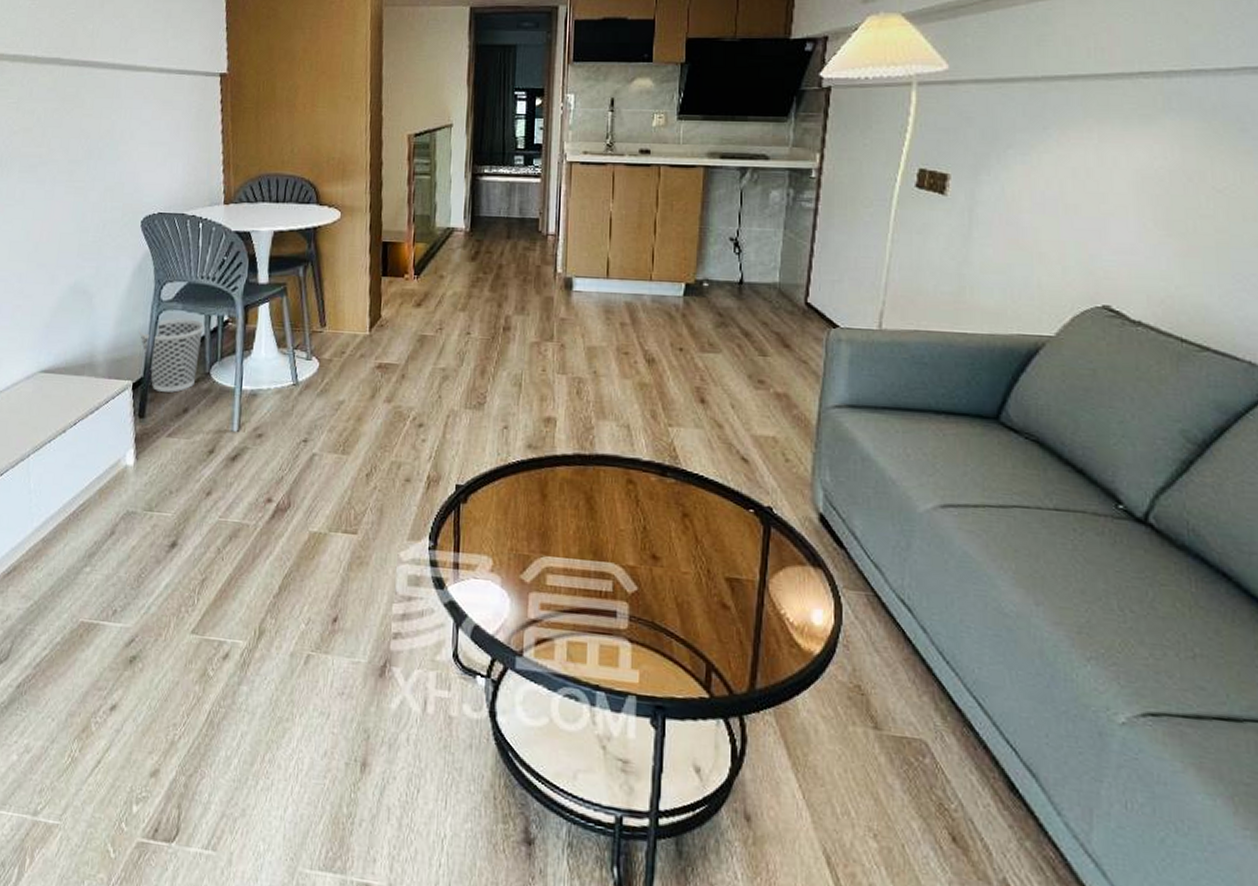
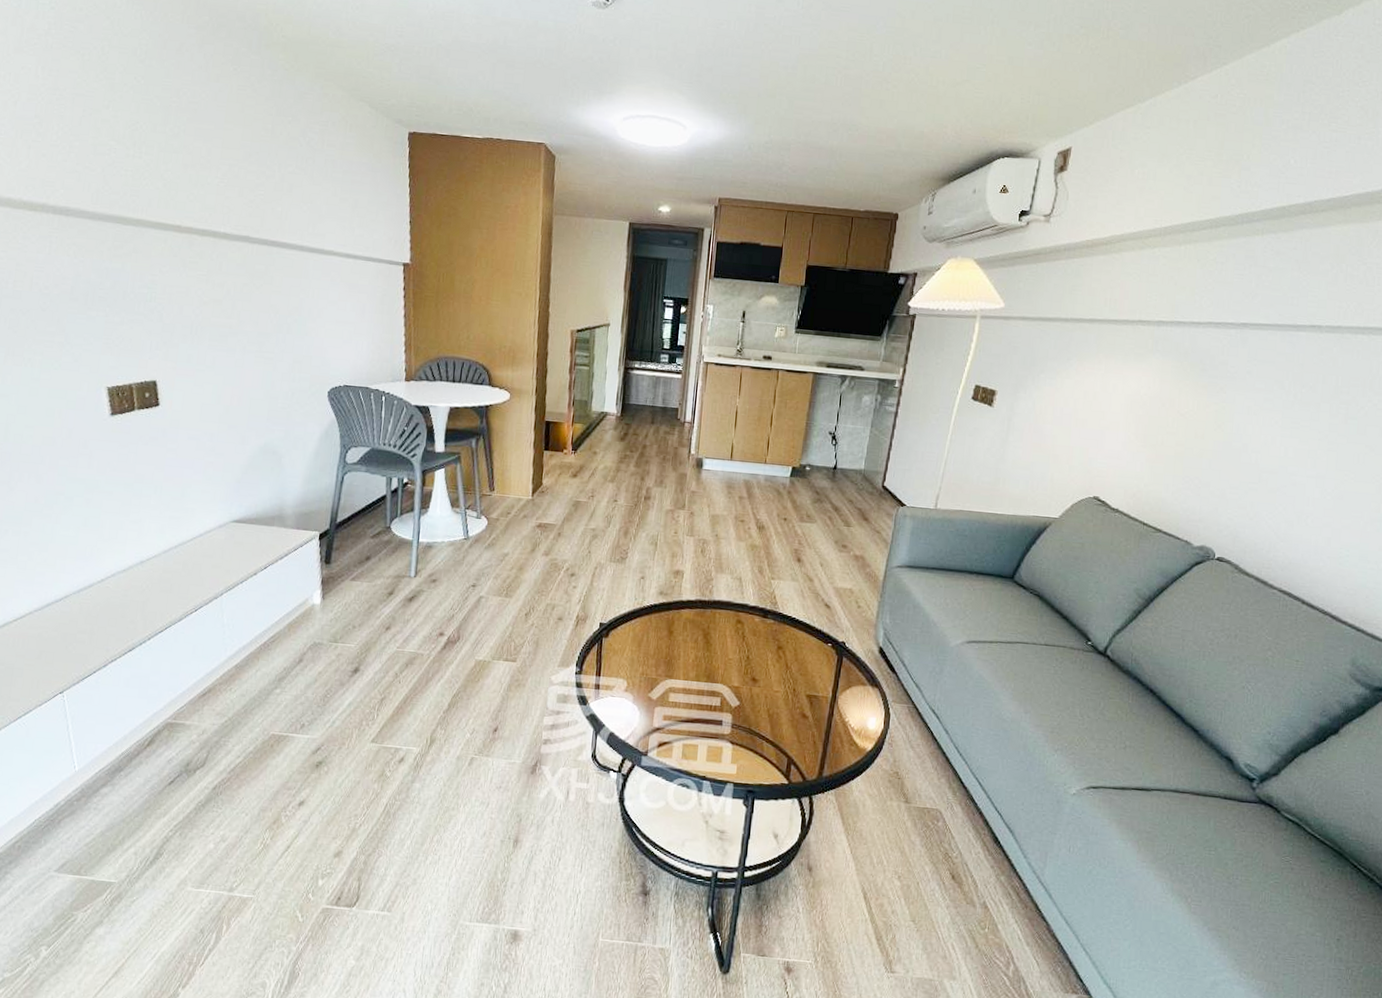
wastebasket: present [139,318,205,393] -> none [325,479,386,543]

